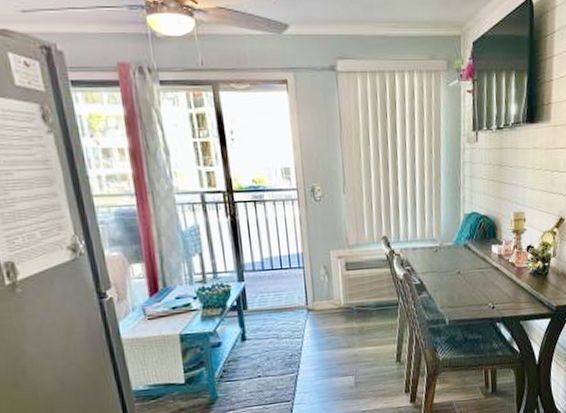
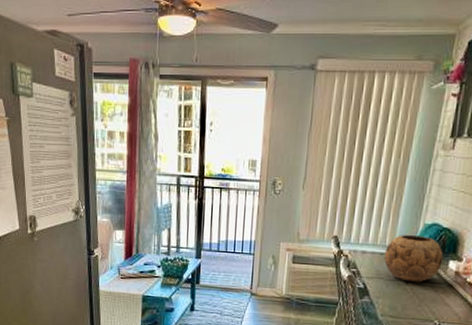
decorative bowl: none [433,225,486,271] -> present [384,234,443,283]

